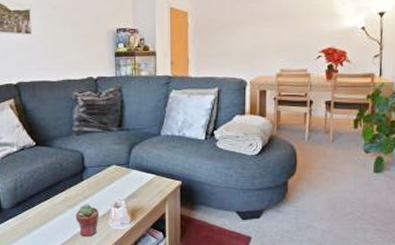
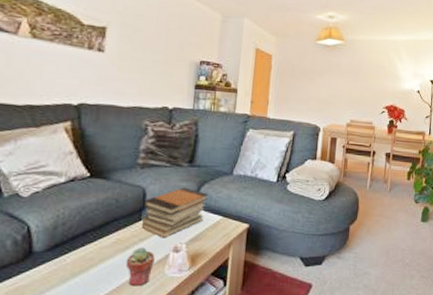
book stack: none [83,150,140,196] -> present [142,187,209,238]

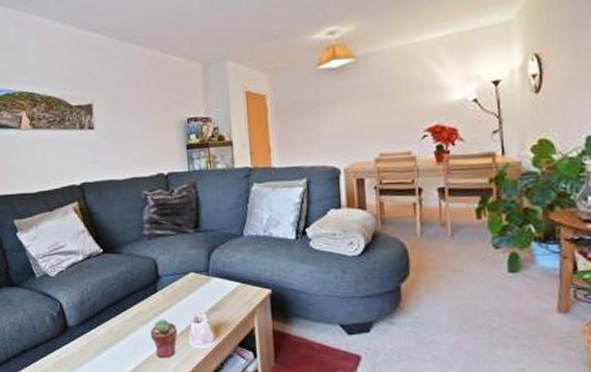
book stack: present [142,187,209,238] -> none [156,254,221,309]

